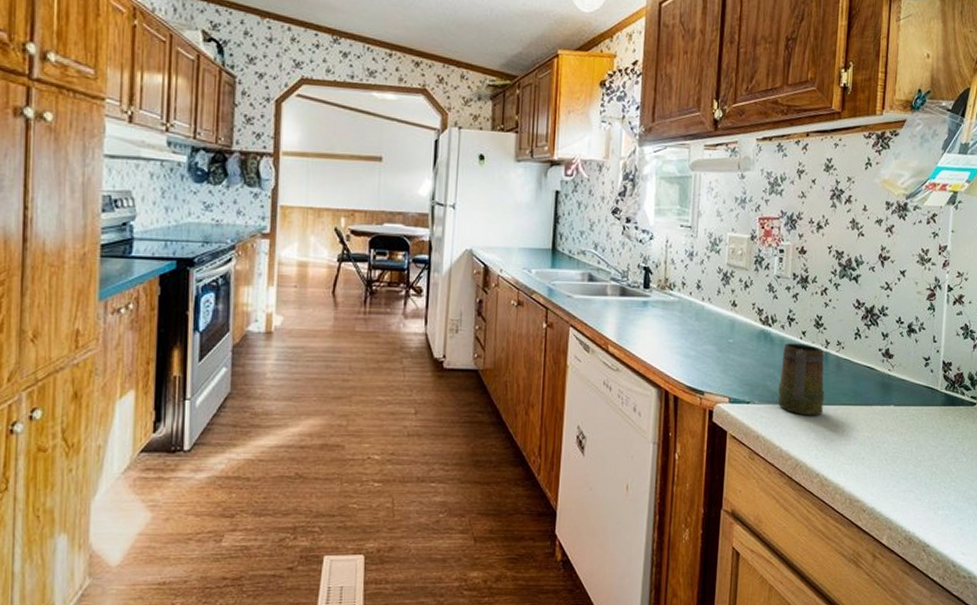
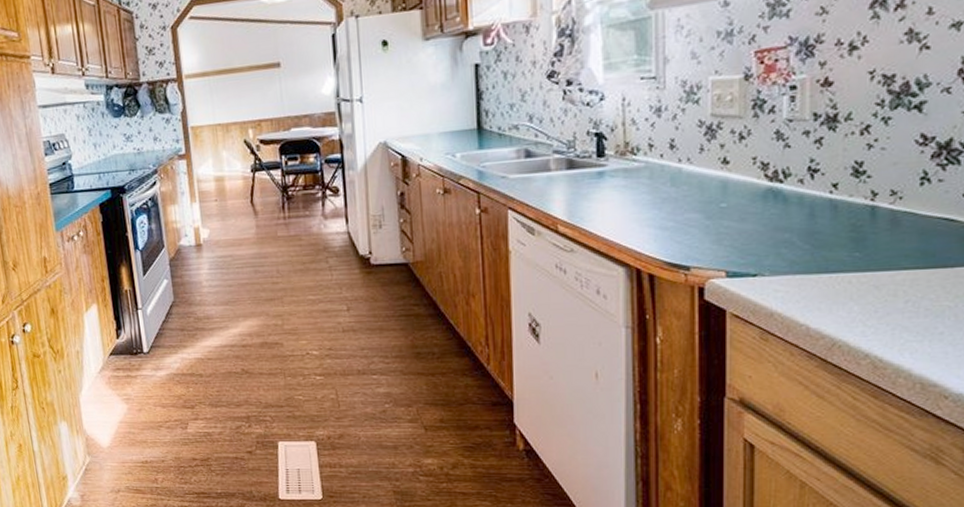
mug: present [777,343,825,416] -> none [799,198,874,286]

